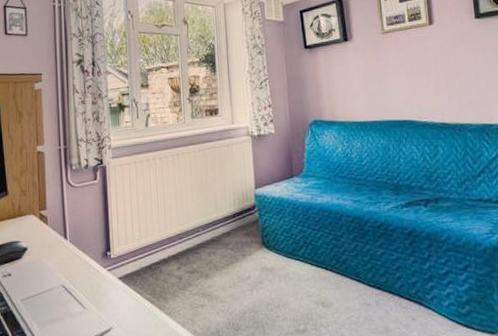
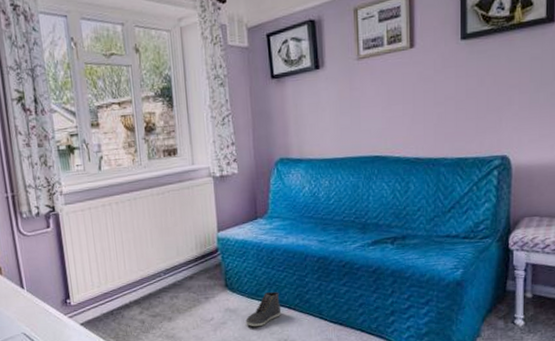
sneaker: none [282,251,318,288] -> present [246,292,282,327]

